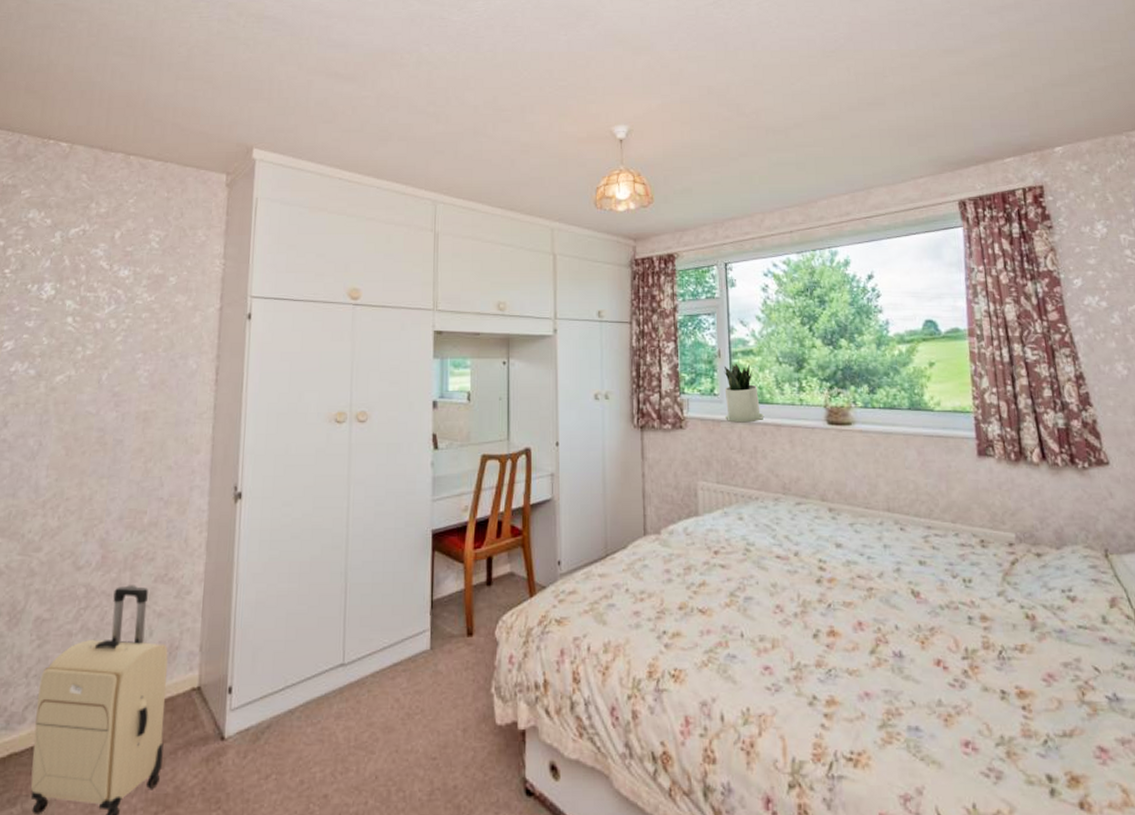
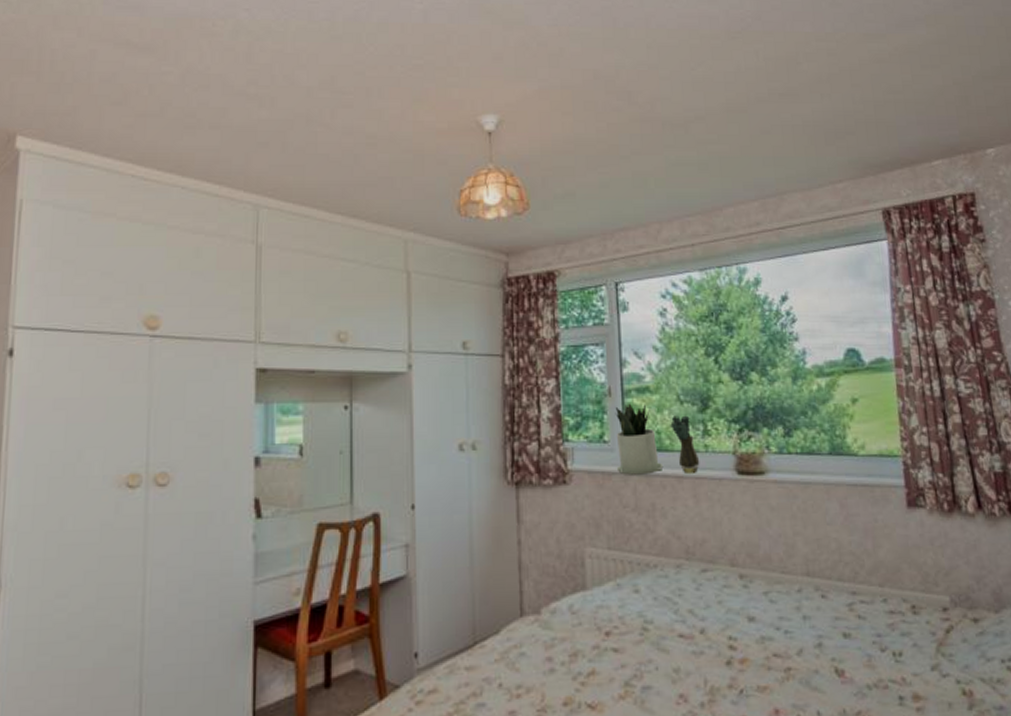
vase: none [770,373,796,424] -> present [670,414,700,475]

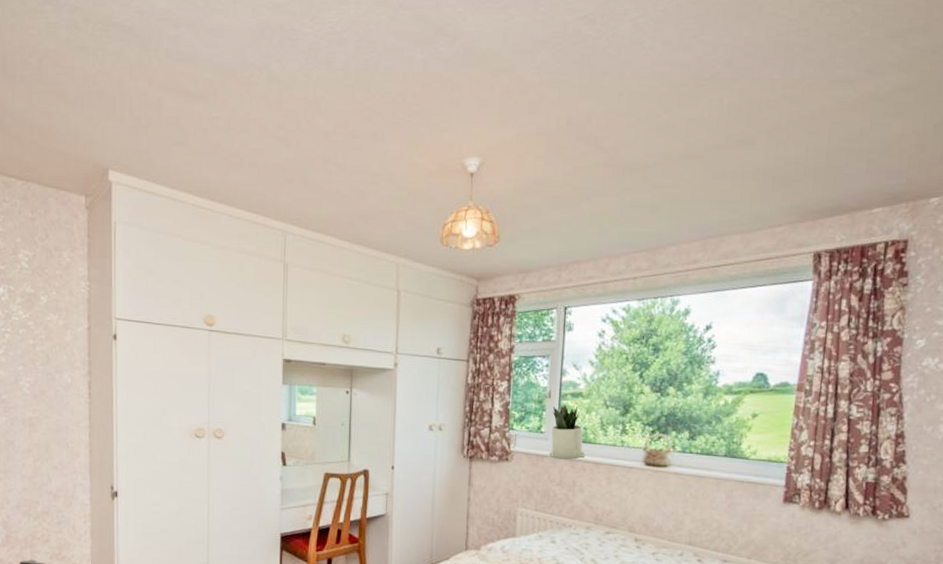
vase: present [670,414,700,475] -> none [595,415,616,463]

